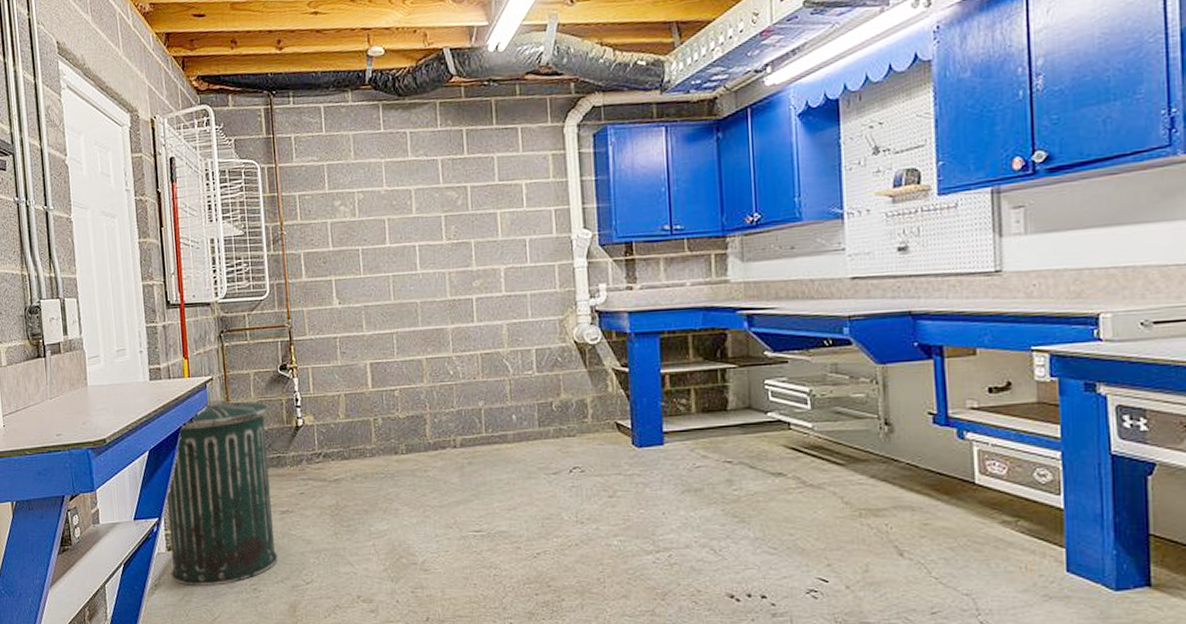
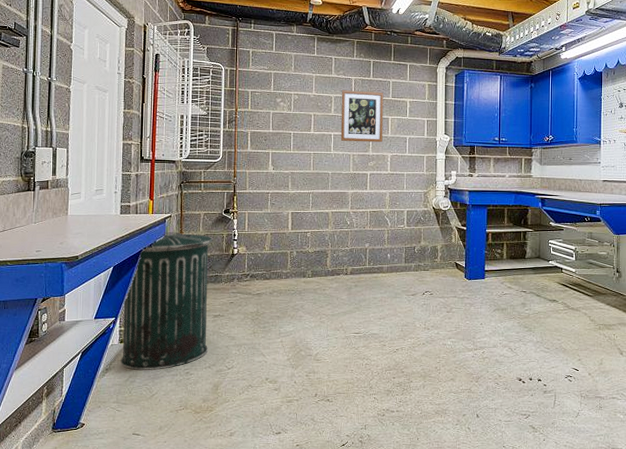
wall art: none [424,174,491,254] -> present [340,90,384,143]

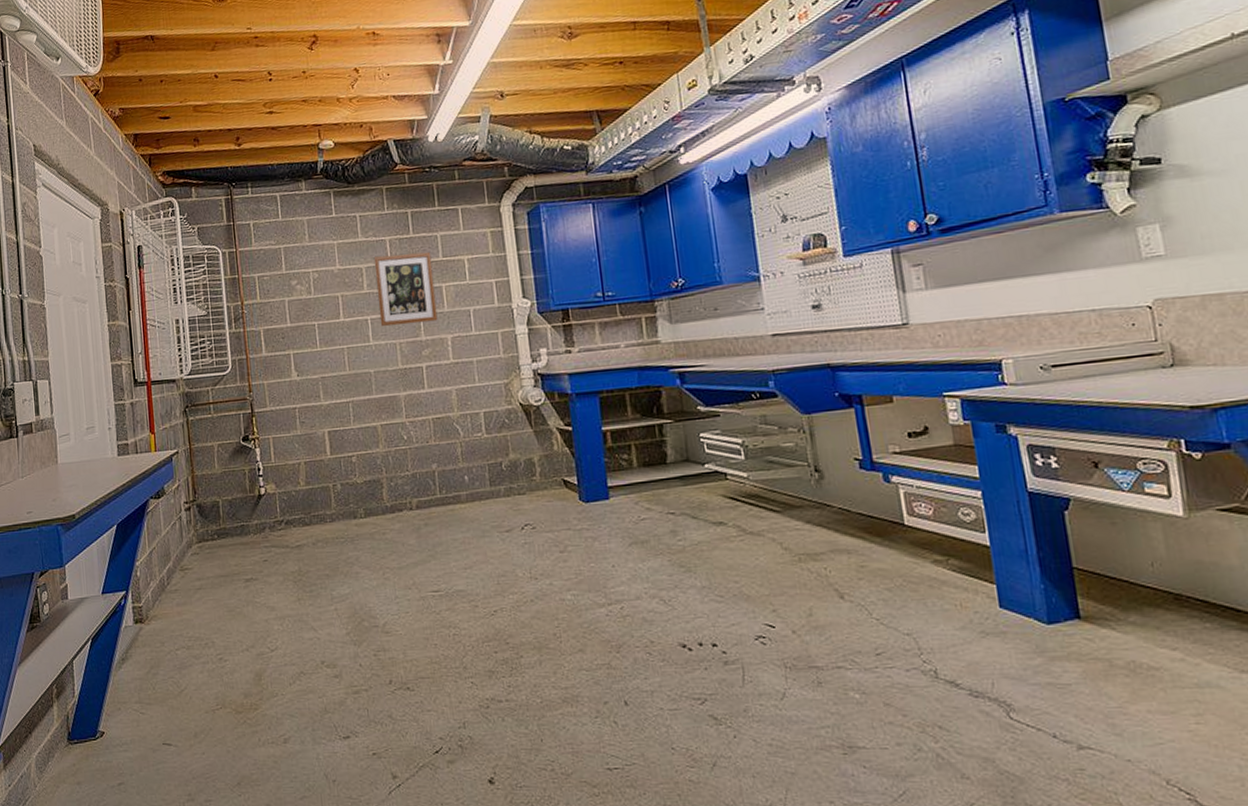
trash can: present [120,232,214,370] -> none [133,472,244,658]

